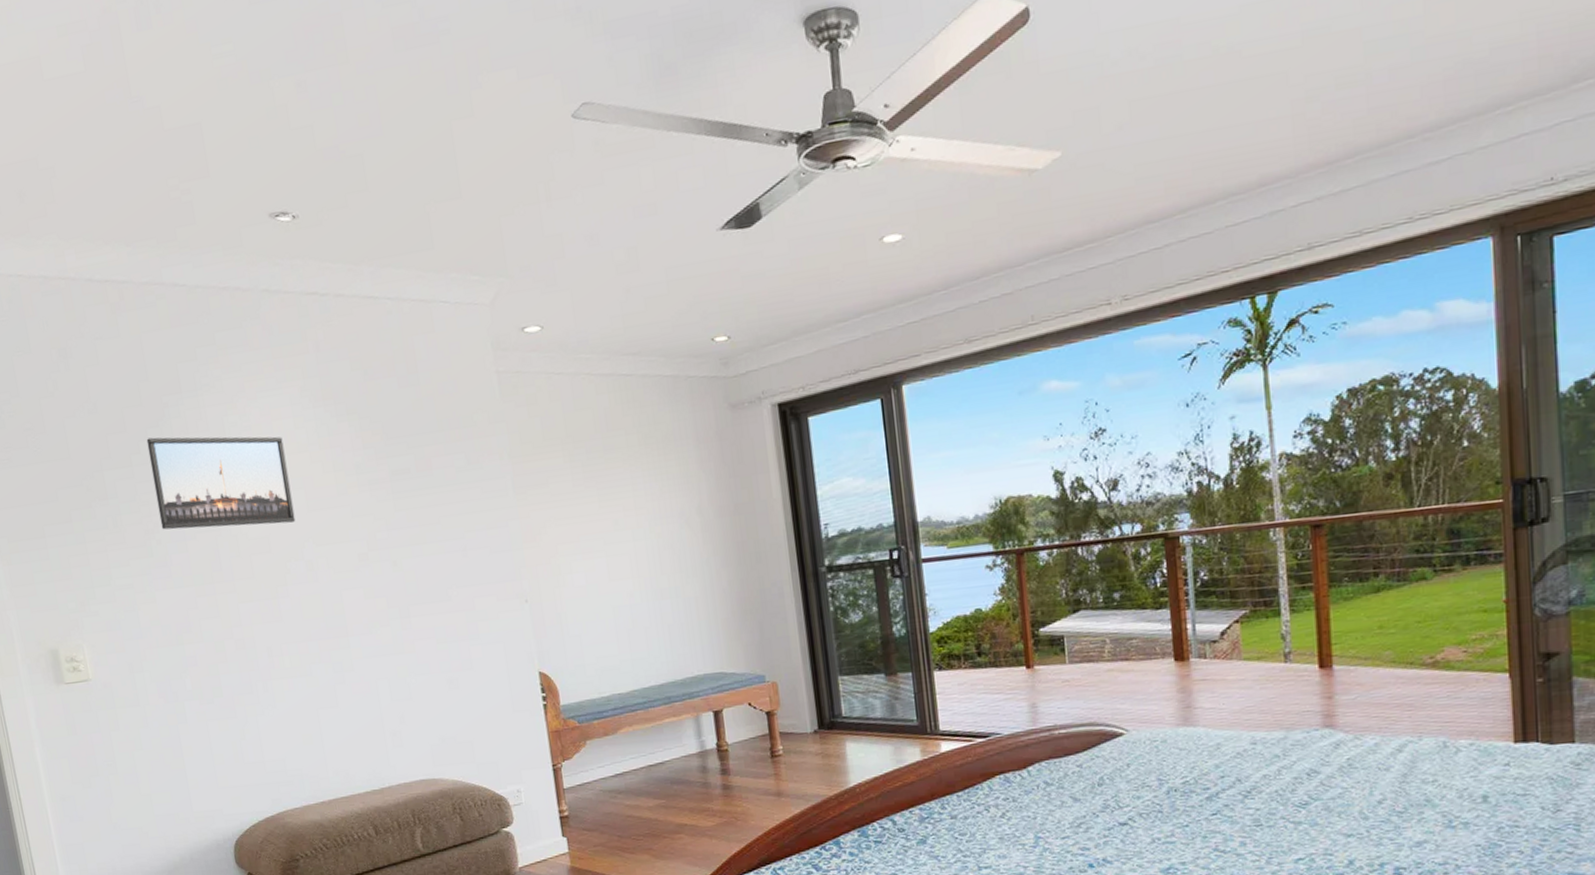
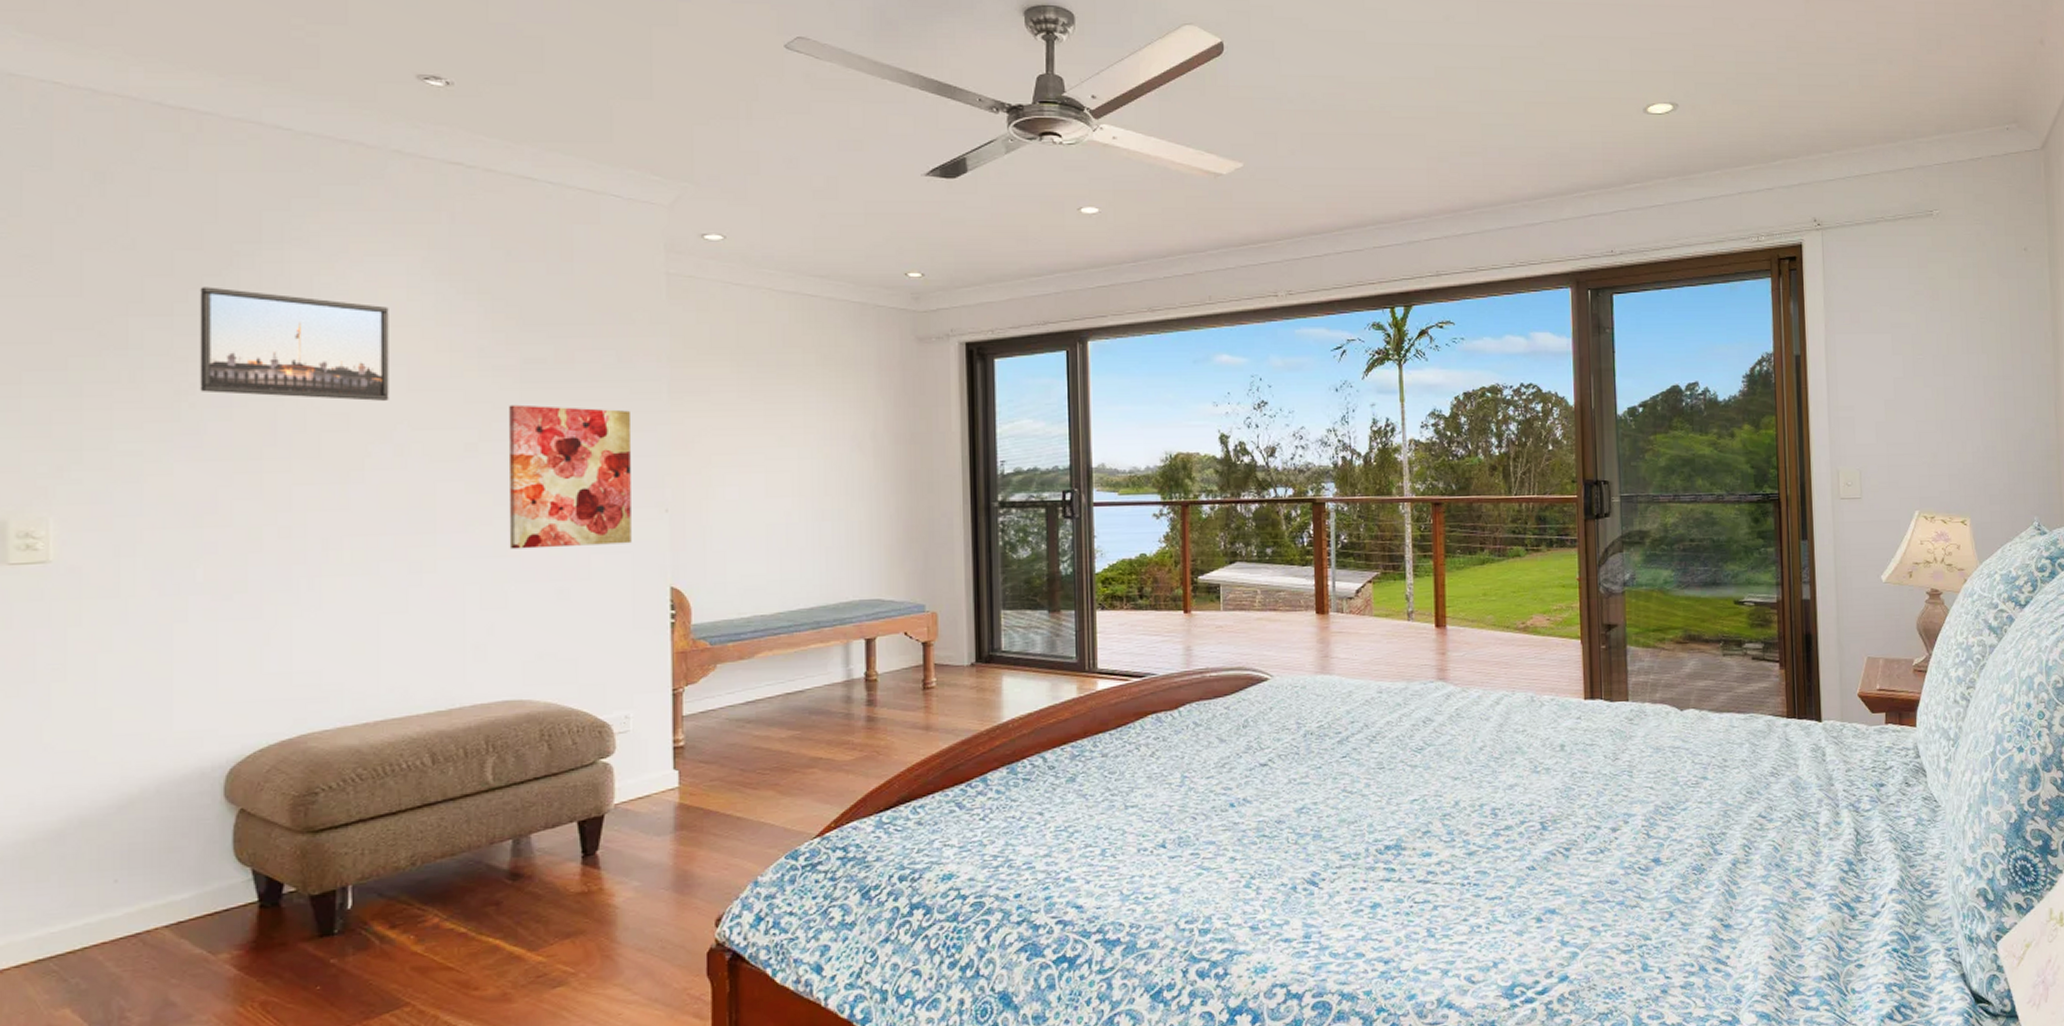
wall art: none [387,509,502,646] -> present [508,404,632,549]

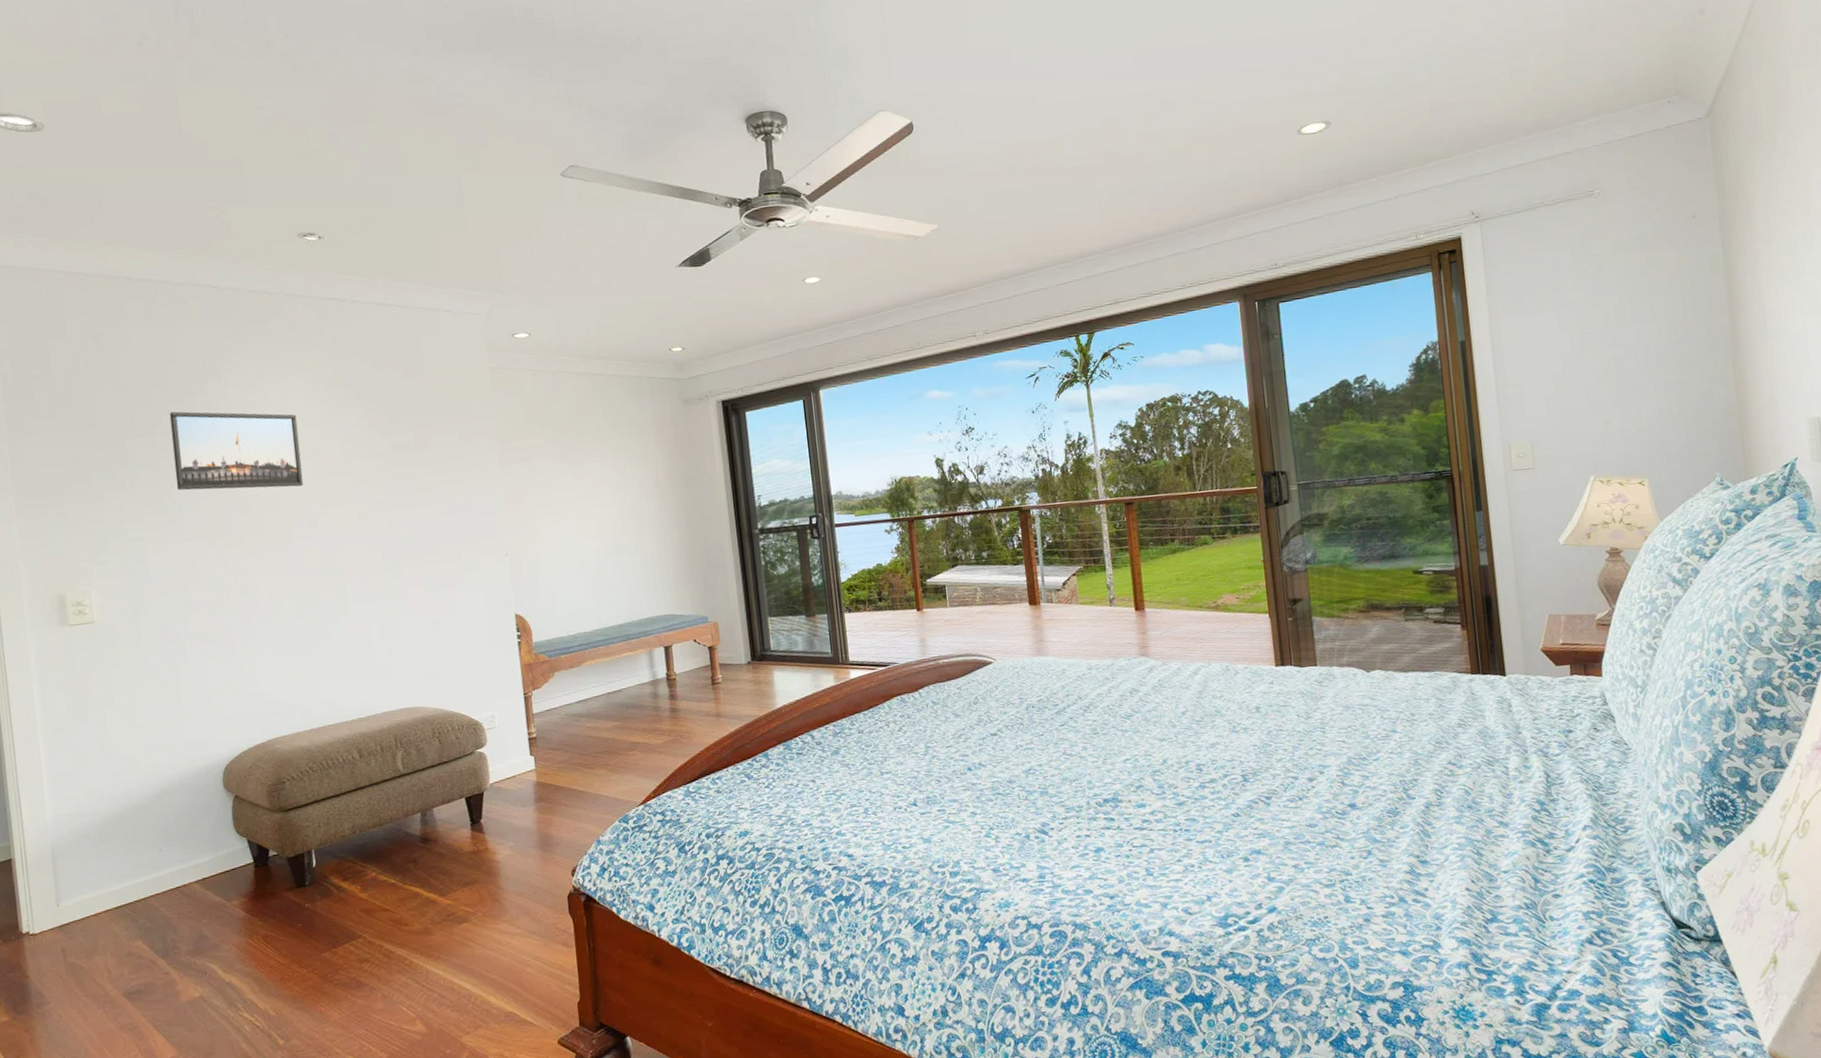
wall art: present [508,404,632,549] -> none [387,478,484,593]

